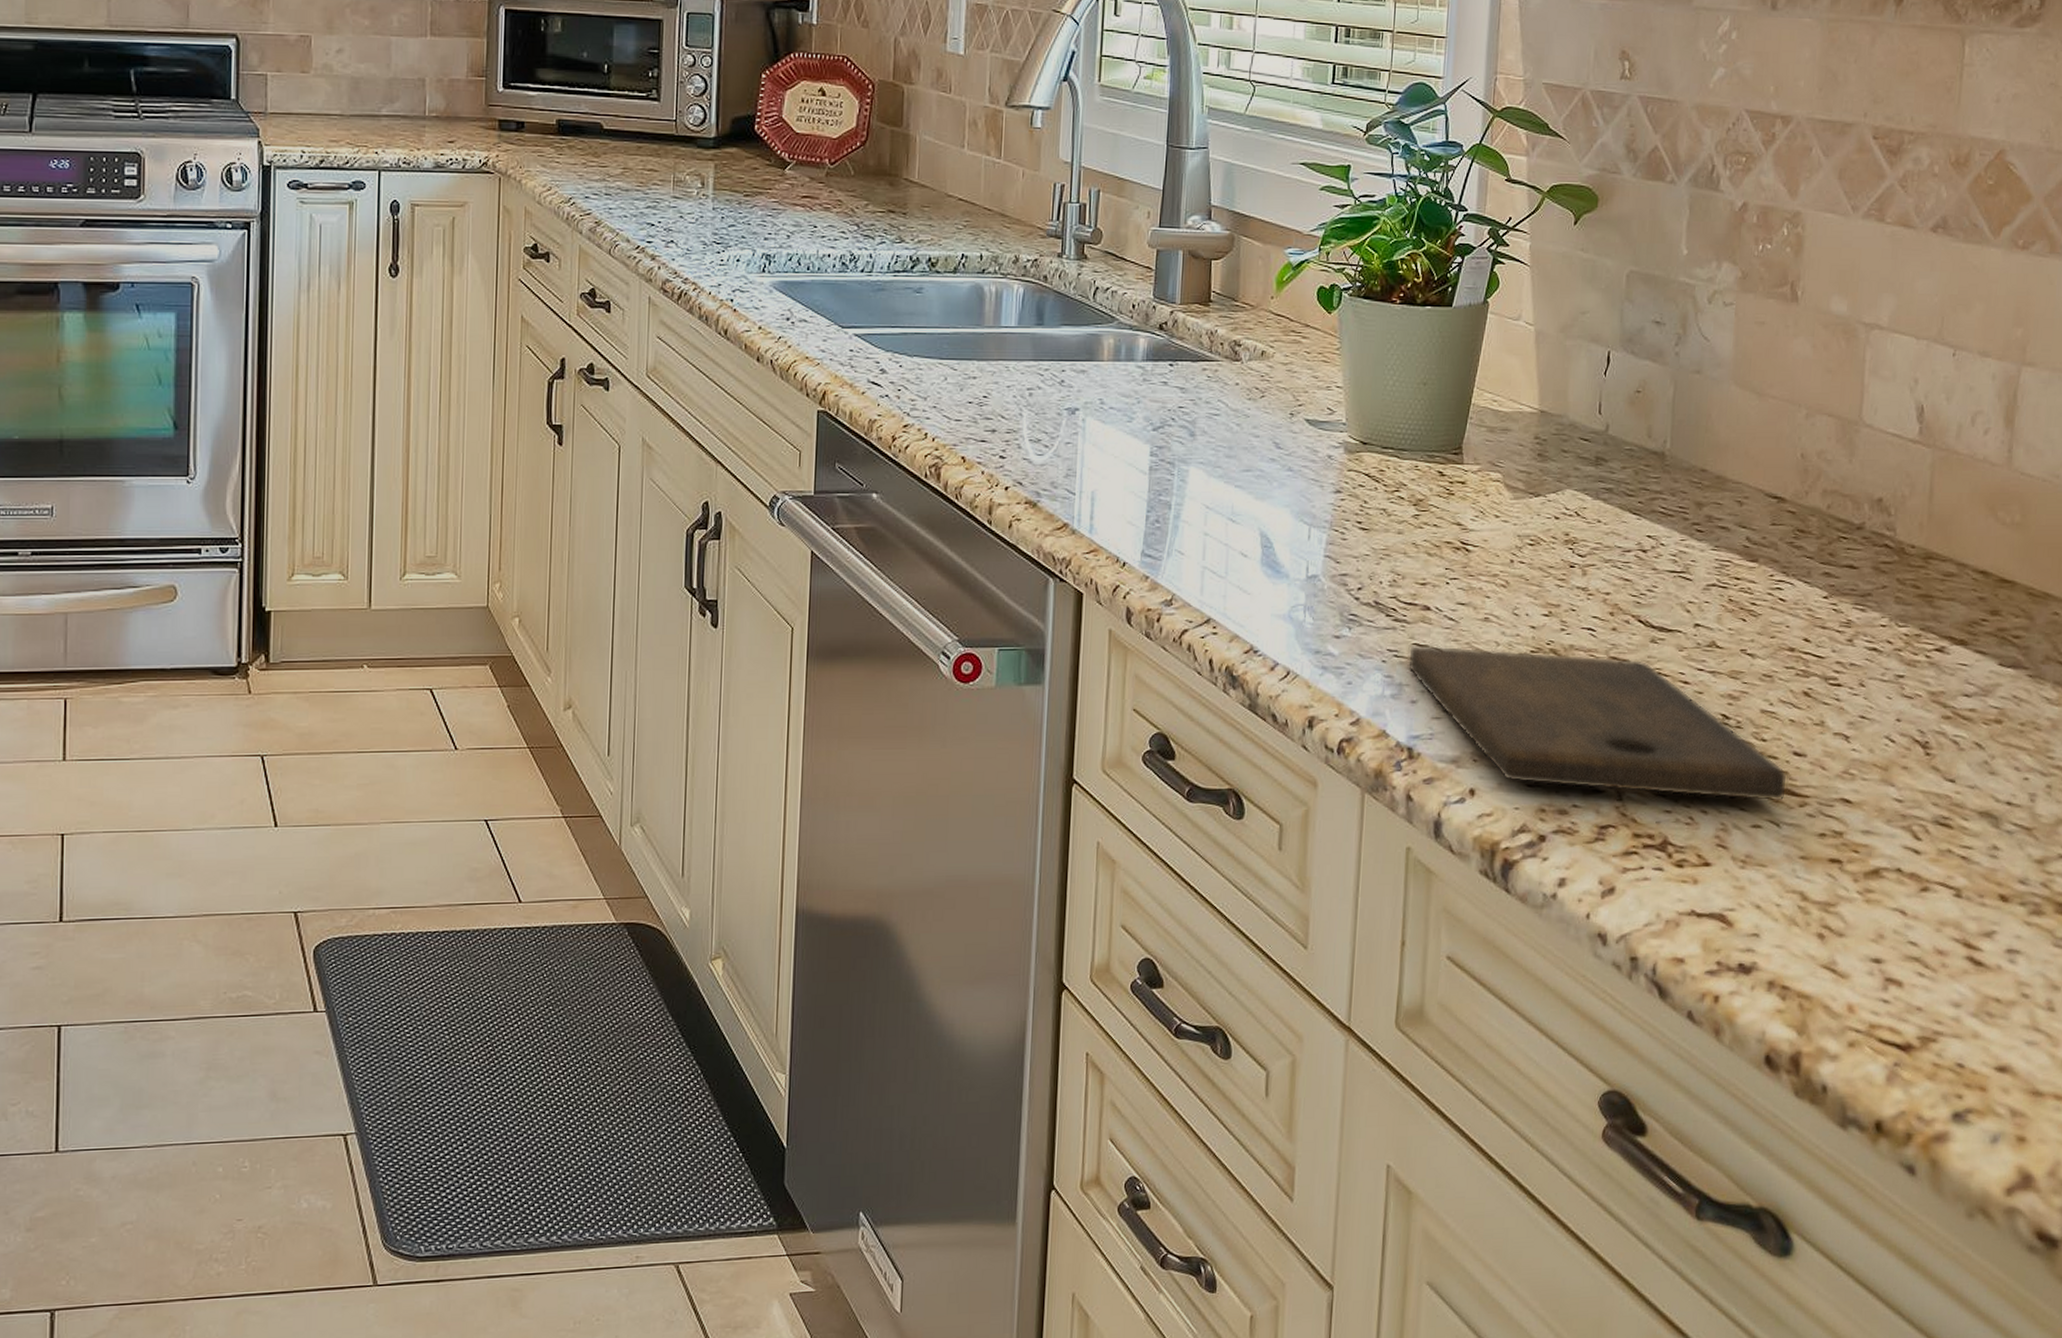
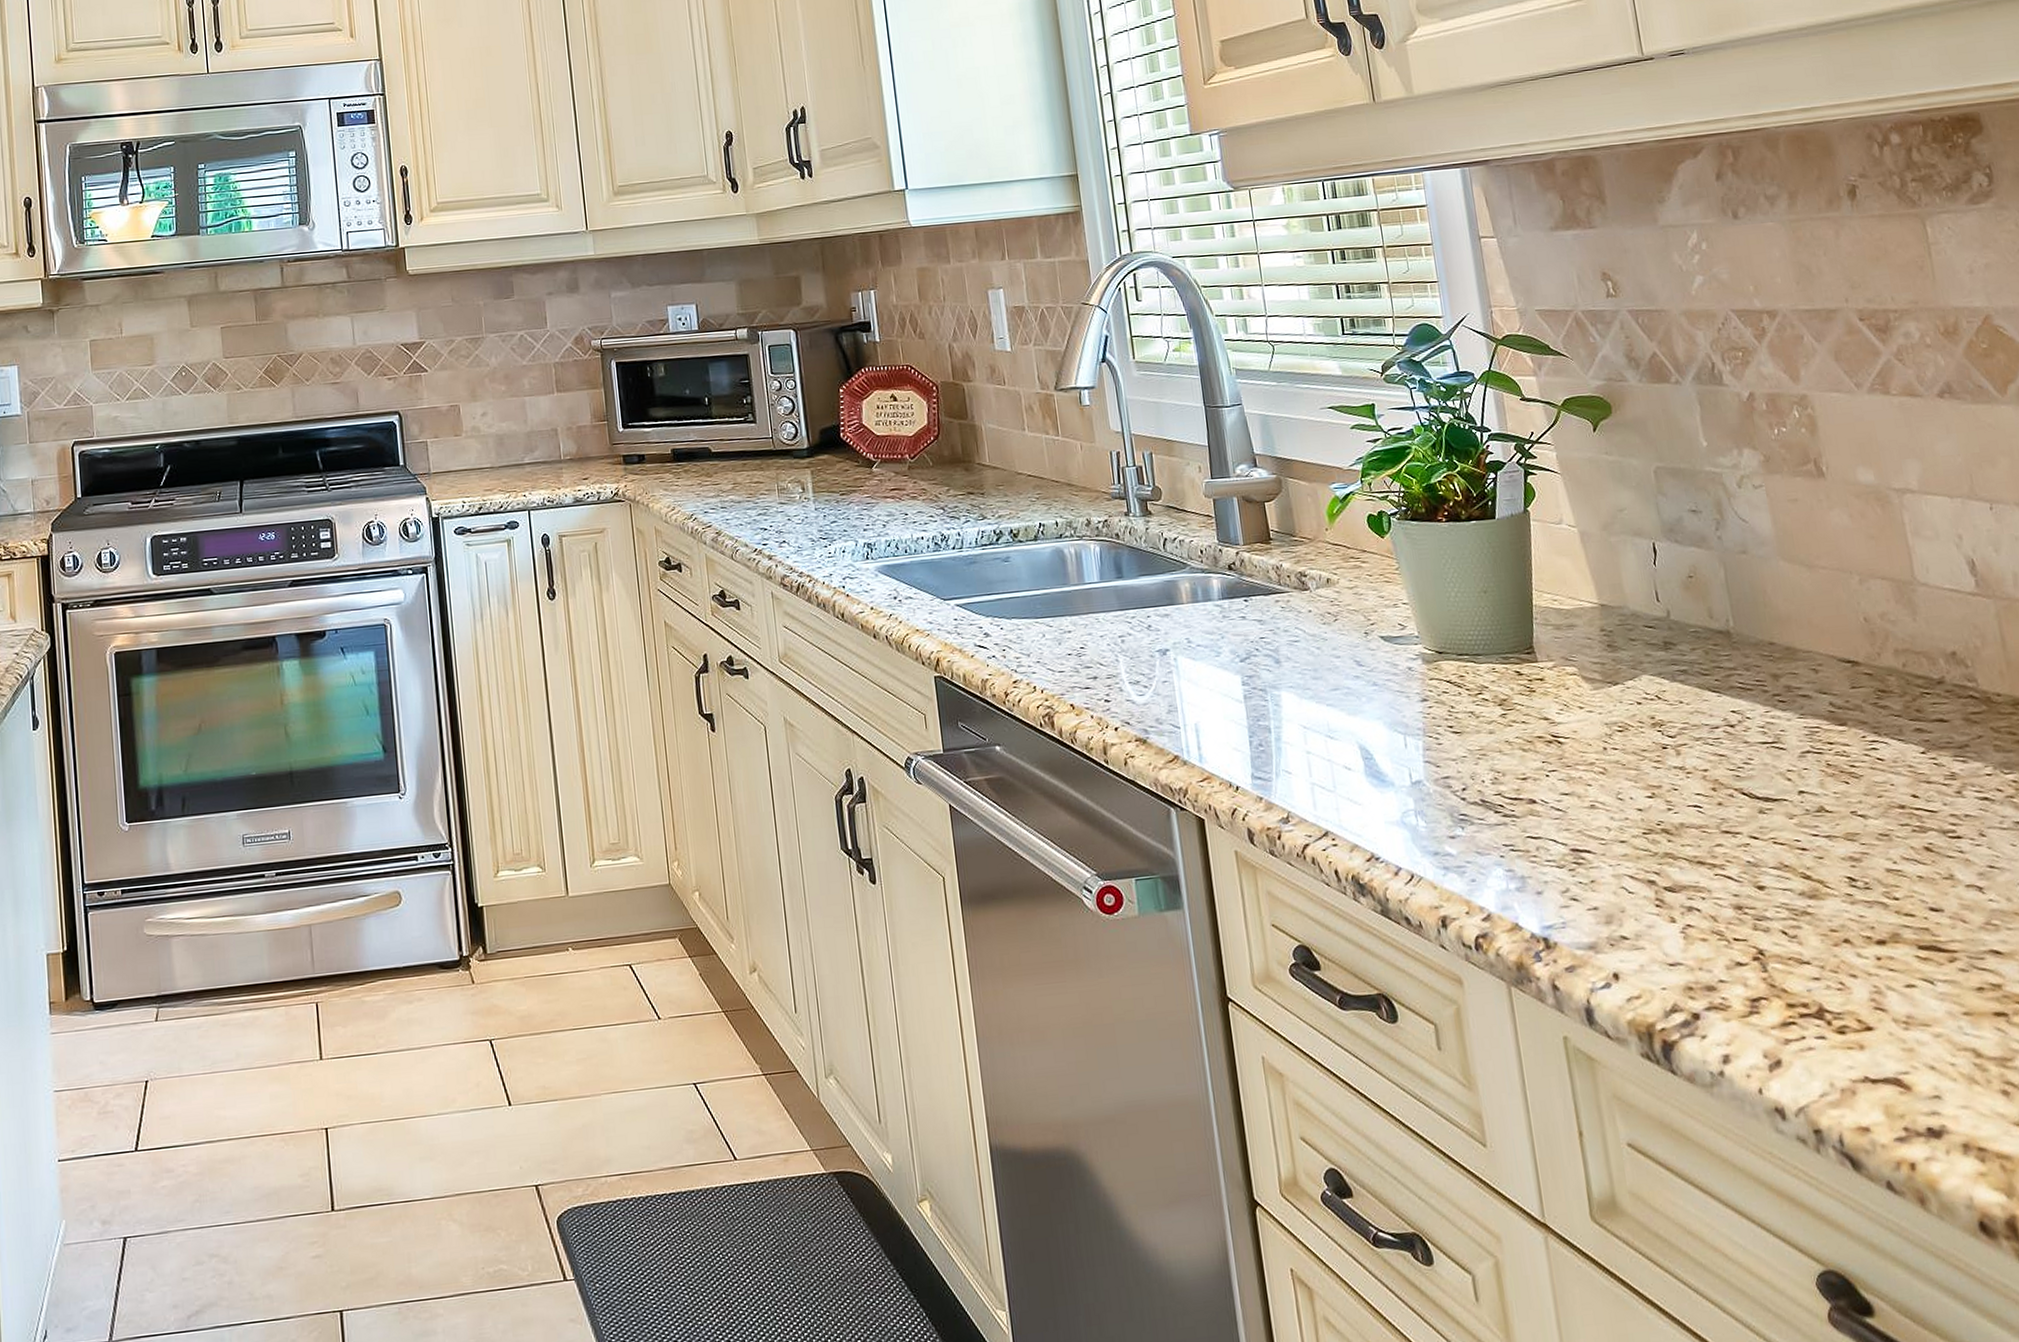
cutting board: present [1407,645,1788,802] -> none [1523,831,1933,964]

